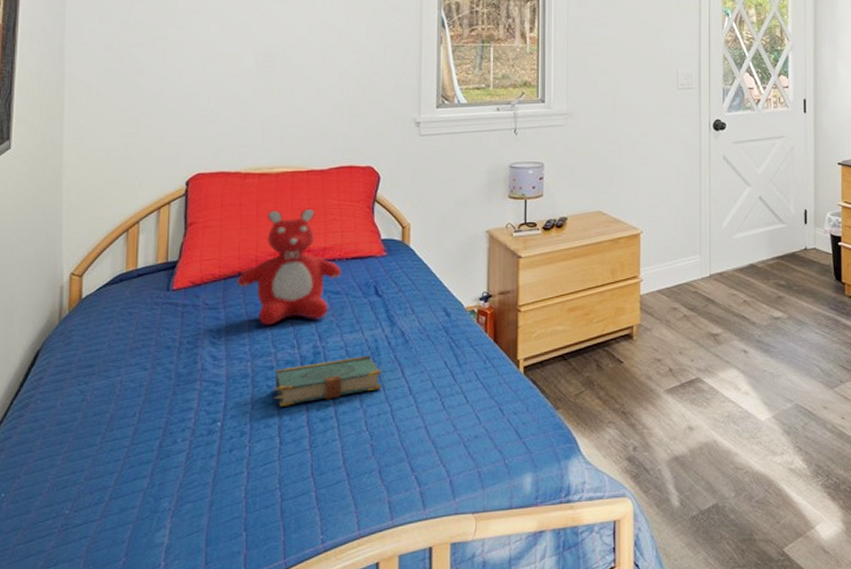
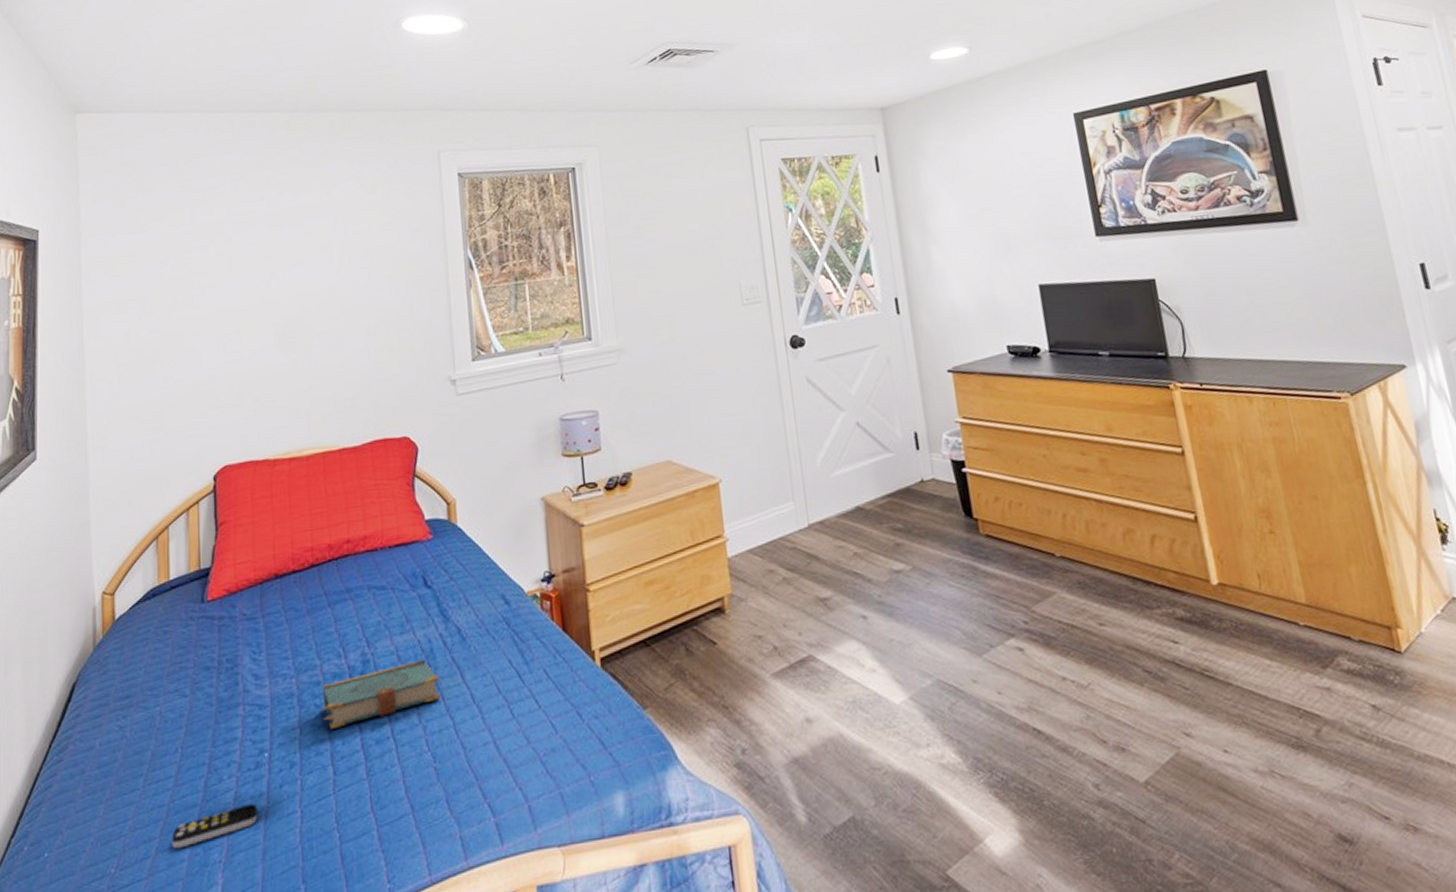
remote control: none [125,463,208,497] -> present [172,803,258,849]
teddy bear: present [237,208,341,326] -> none [274,492,385,634]

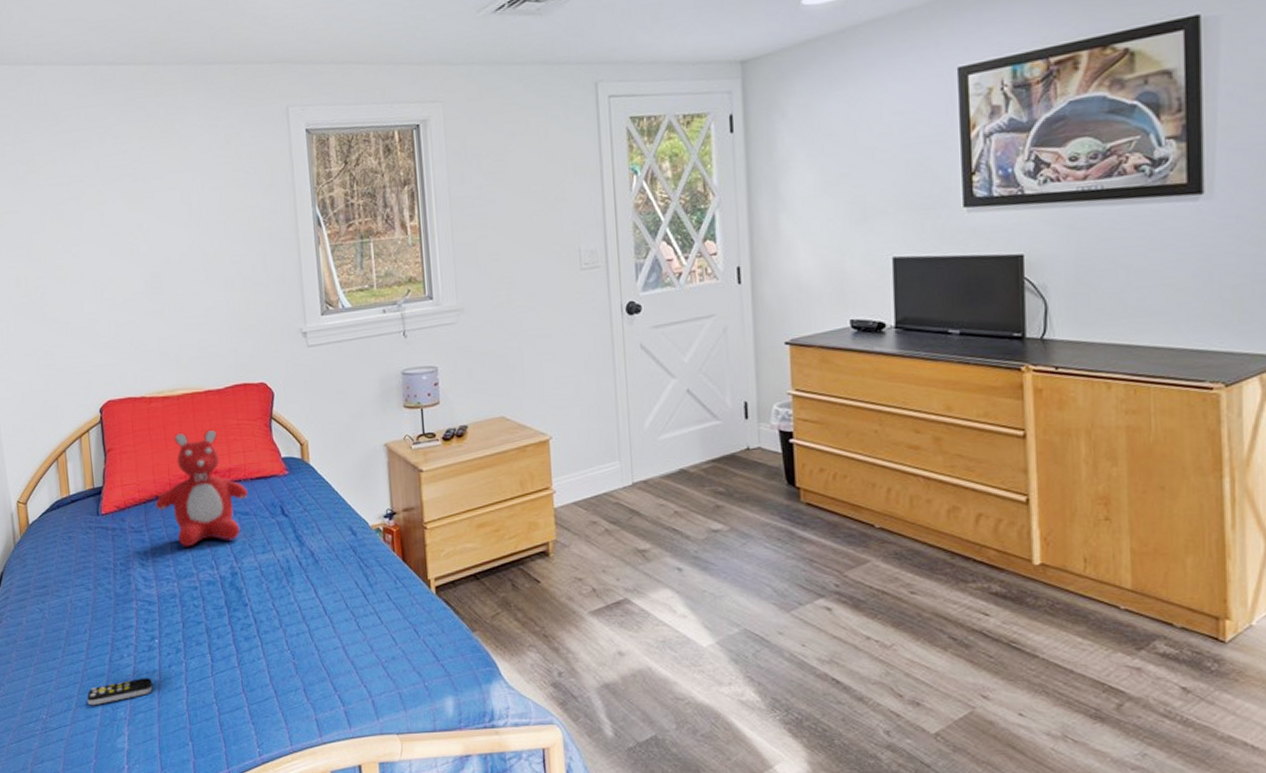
teddy bear: none [274,492,385,634] -> present [155,429,248,547]
book: present [321,659,440,729] -> none [199,575,297,625]

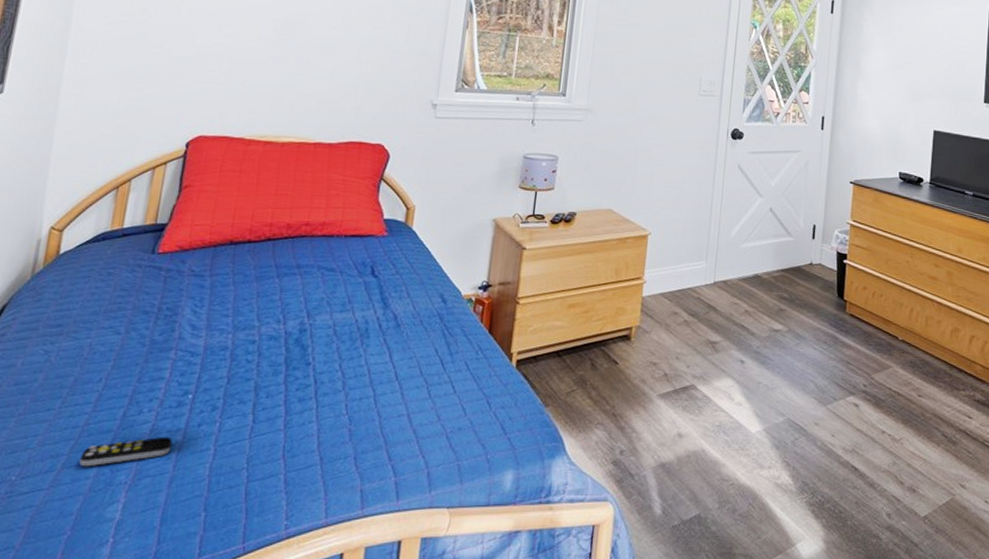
teddy bear: present [155,429,248,547] -> none [227,179,339,298]

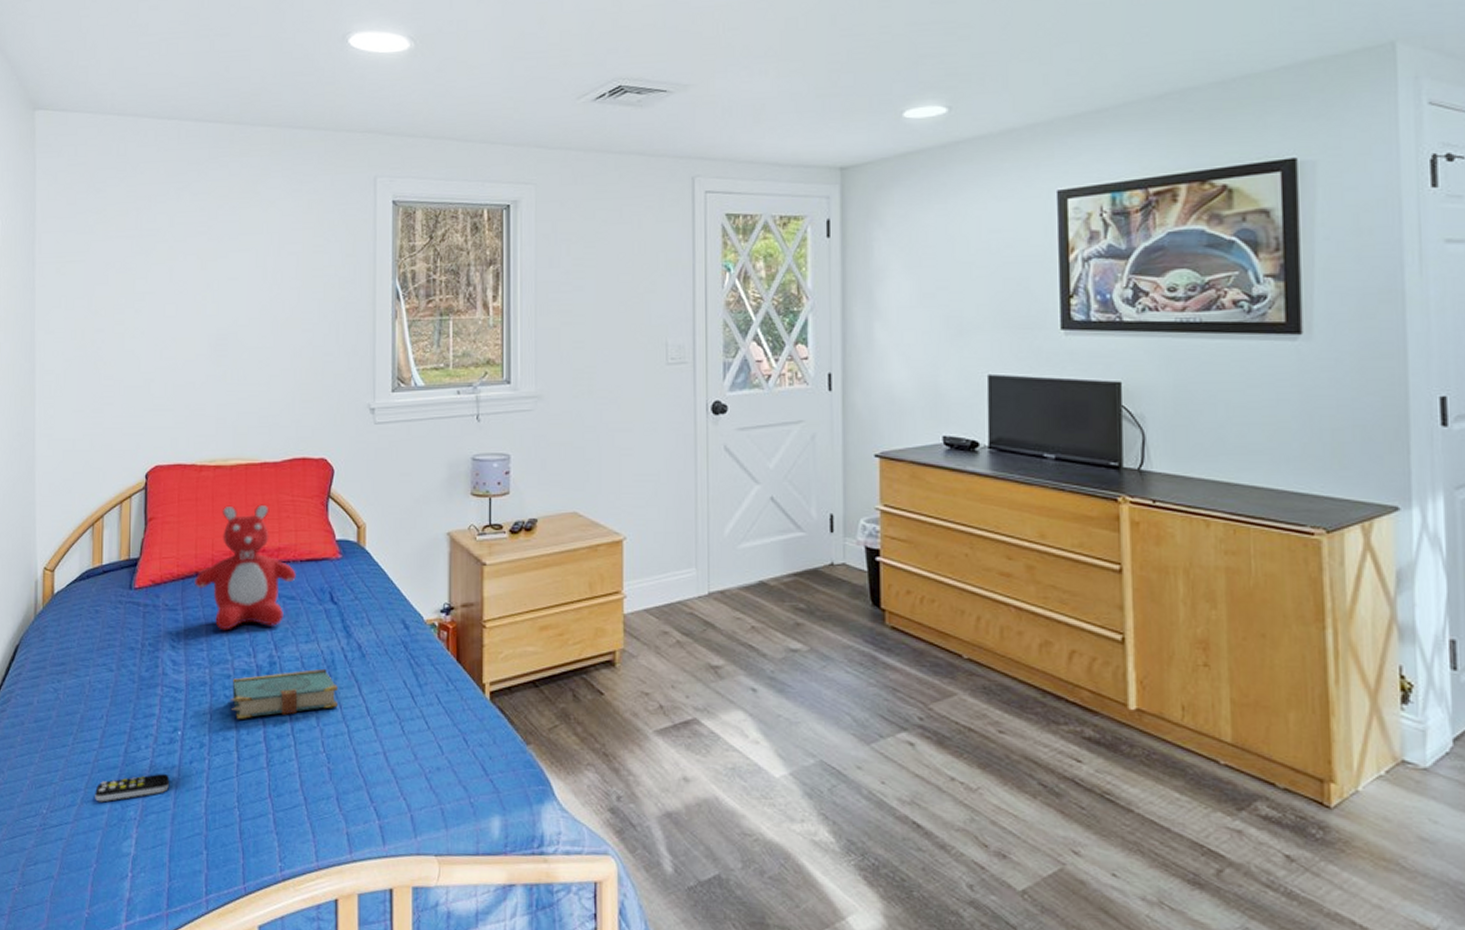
teddy bear: none [227,179,339,298] -> present [195,504,296,631]
book: none [252,336,369,383] -> present [230,668,338,719]

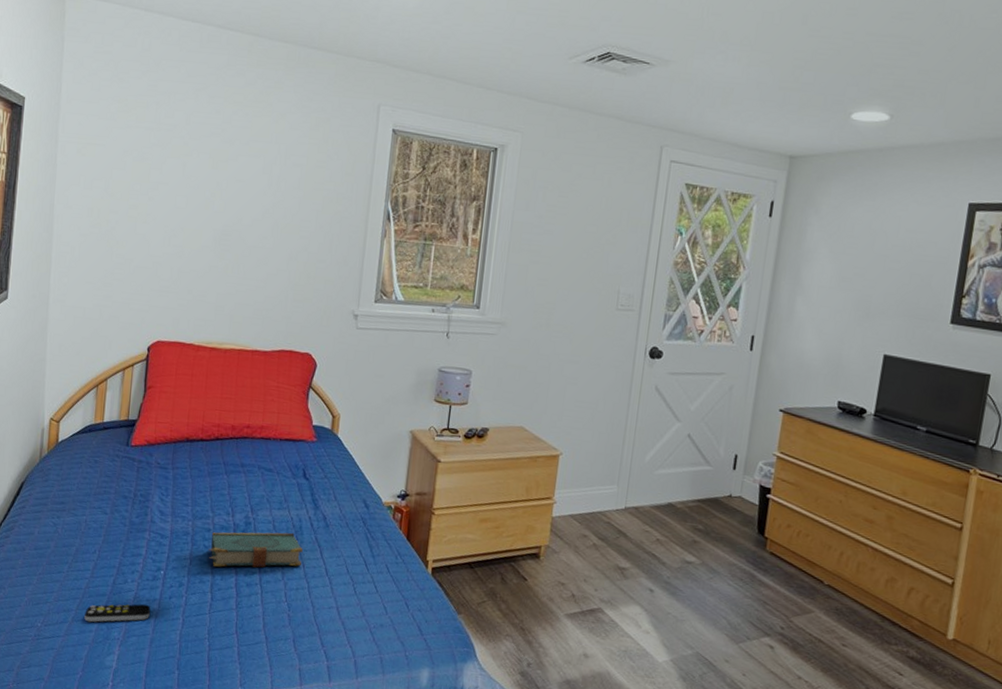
teddy bear: present [195,504,296,631] -> none [185,383,275,492]

